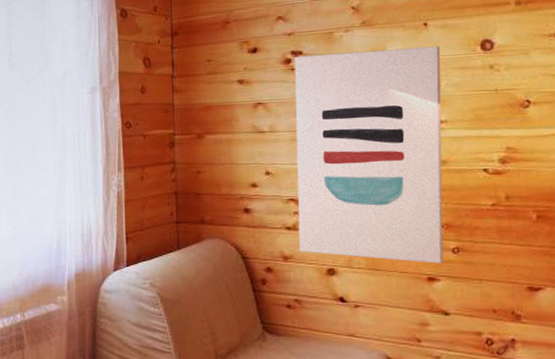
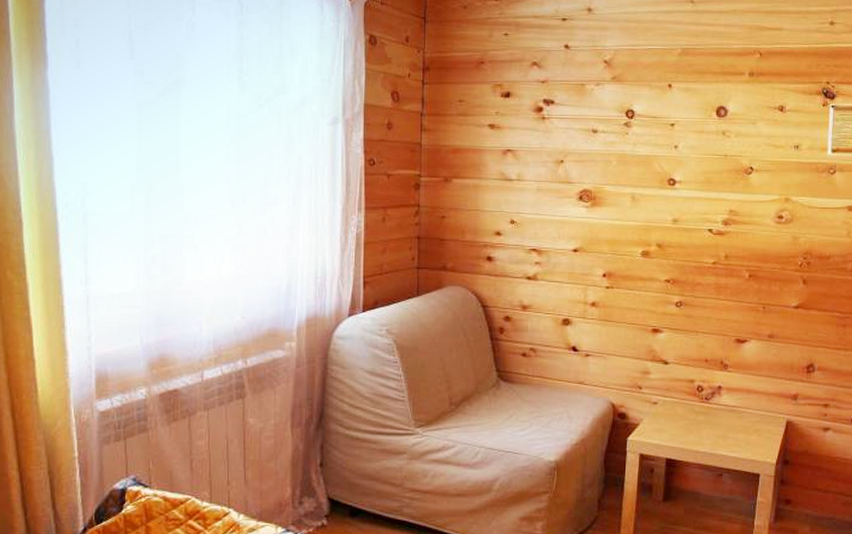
wall art: present [294,46,444,264] -> none [538,105,681,316]

